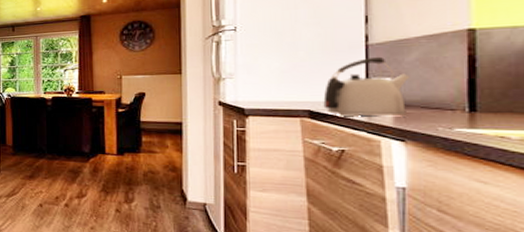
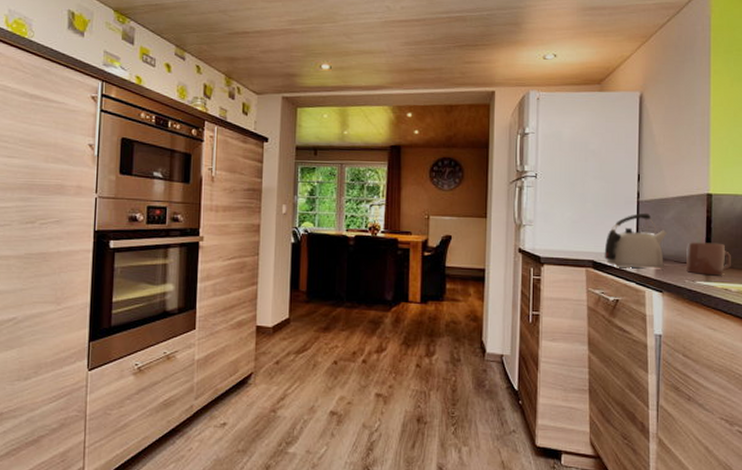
mug: none [439,84,509,122] -> present [686,242,731,276]

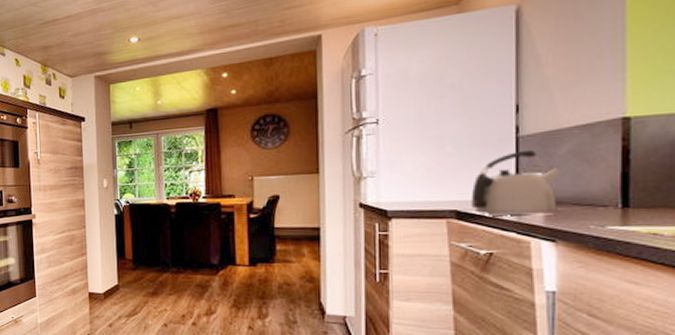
mug: present [686,242,731,276] -> none [591,177,662,219]

